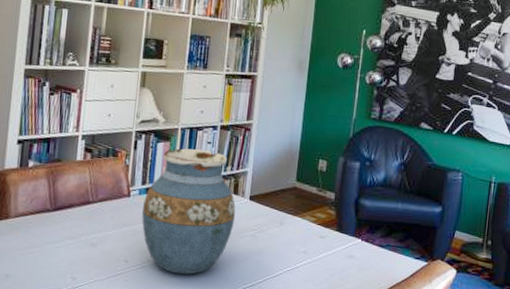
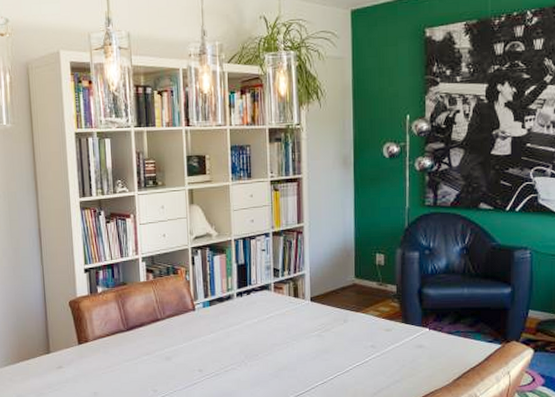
vase: present [142,148,236,275] -> none [208,258,299,378]

